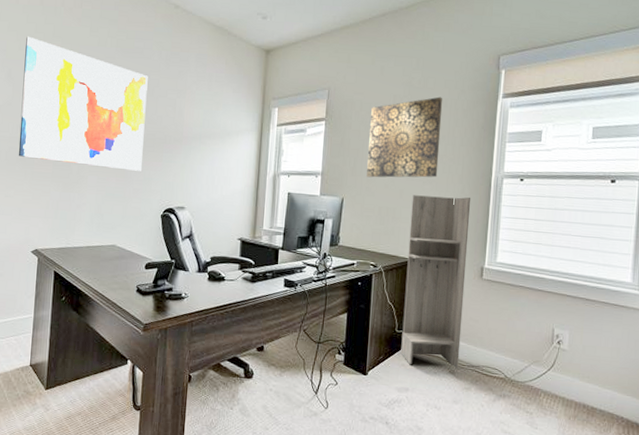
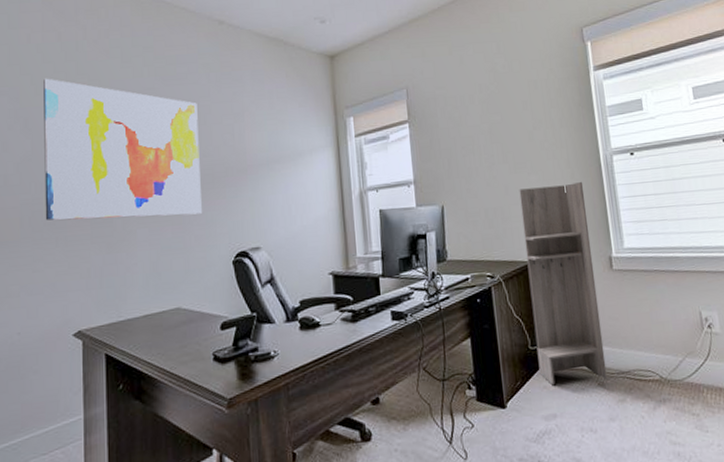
wall art: present [367,96,443,178] -> none [456,79,542,178]

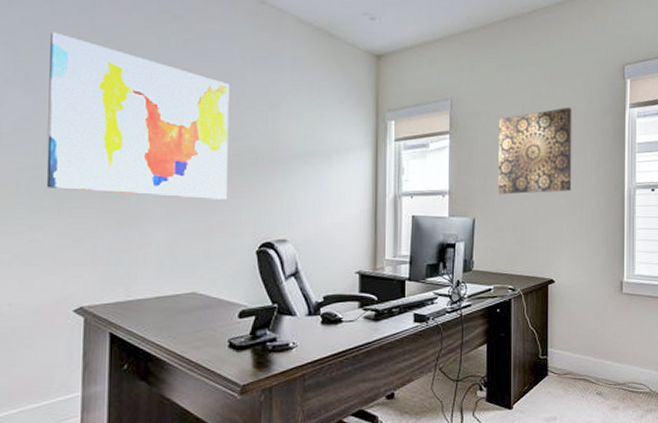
wall art: none [456,79,542,178] -> present [498,107,572,195]
shelf: present [519,182,608,386] -> none [546,210,607,392]

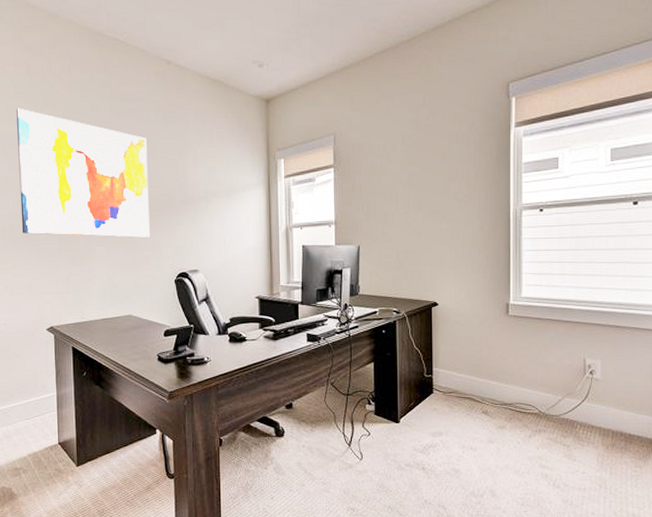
wall art: present [498,107,572,195] -> none [379,132,454,222]

